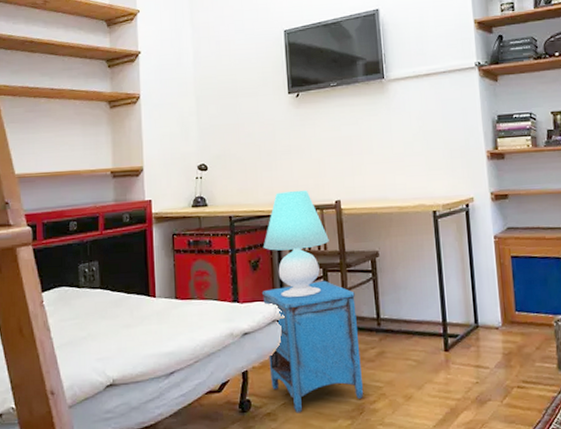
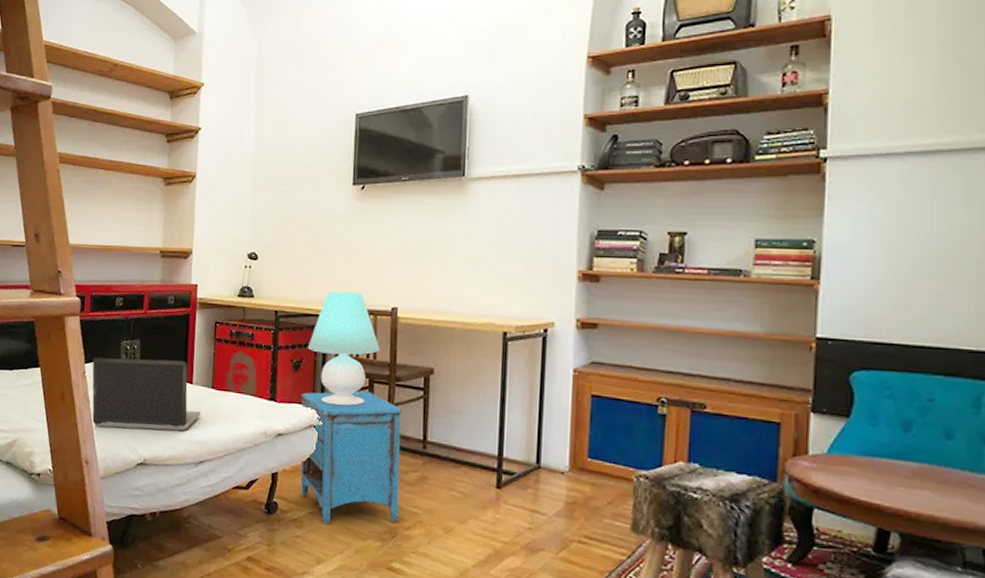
laptop computer: none [49,276,167,355] -> present [92,357,201,432]

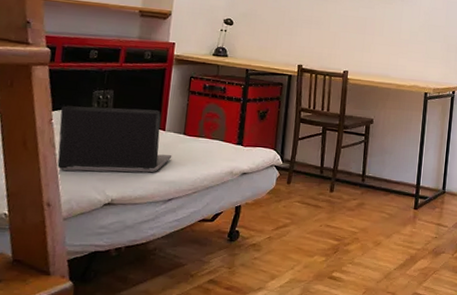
nightstand: present [300,391,402,525] -> none [260,137,347,247]
table lamp: present [307,291,380,406] -> none [272,55,333,149]

